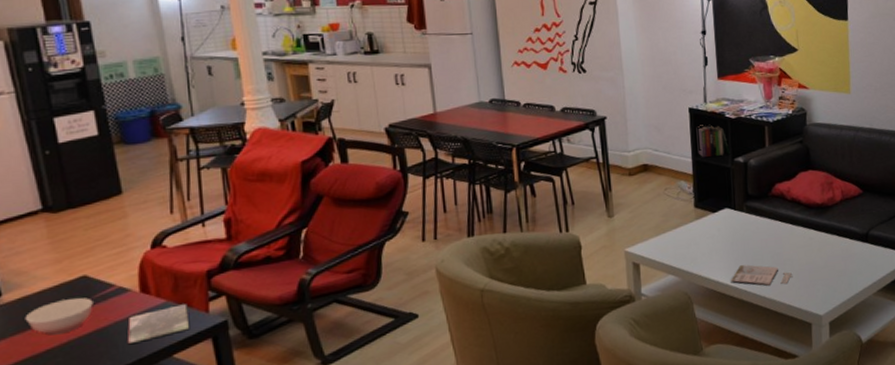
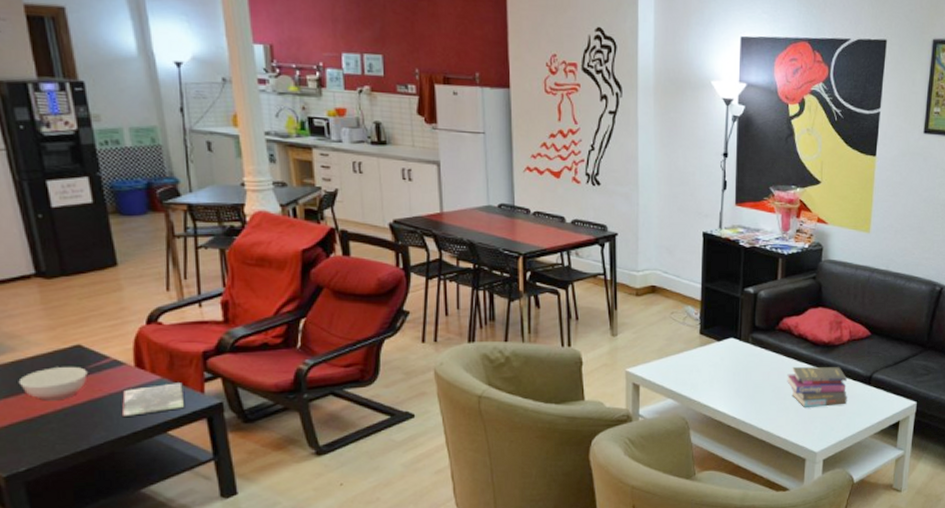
books: present [696,125,730,158] -> none [708,251,741,285]
magazine: present [731,264,793,286] -> none [729,395,792,419]
books: none [784,227,847,271] -> present [787,366,847,407]

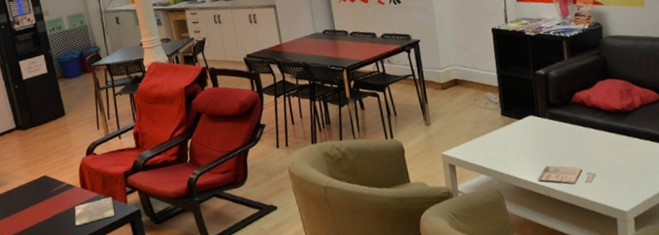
bowl: present [18,366,88,401] -> none [10,191,52,219]
magazine: none [729,395,792,419] -> present [538,165,597,185]
books: present [787,366,847,407] -> none [587,131,649,171]

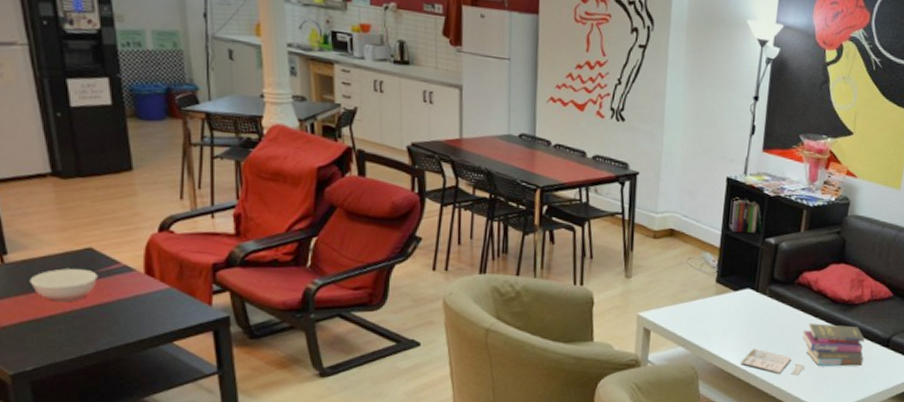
bowl: none [10,191,52,219] -> present [29,268,98,303]
magazine: present [74,197,116,227] -> none [129,293,192,325]
books: none [499,42,532,72] -> present [729,197,763,234]
books: none [587,131,649,171] -> present [802,322,865,367]

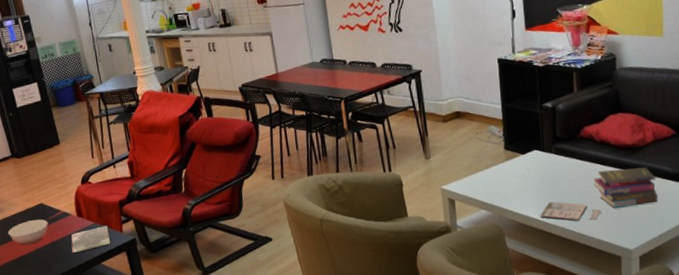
magazine: none [129,293,192,325] -> present [71,225,111,254]
books: present [729,197,763,234] -> none [505,73,539,104]

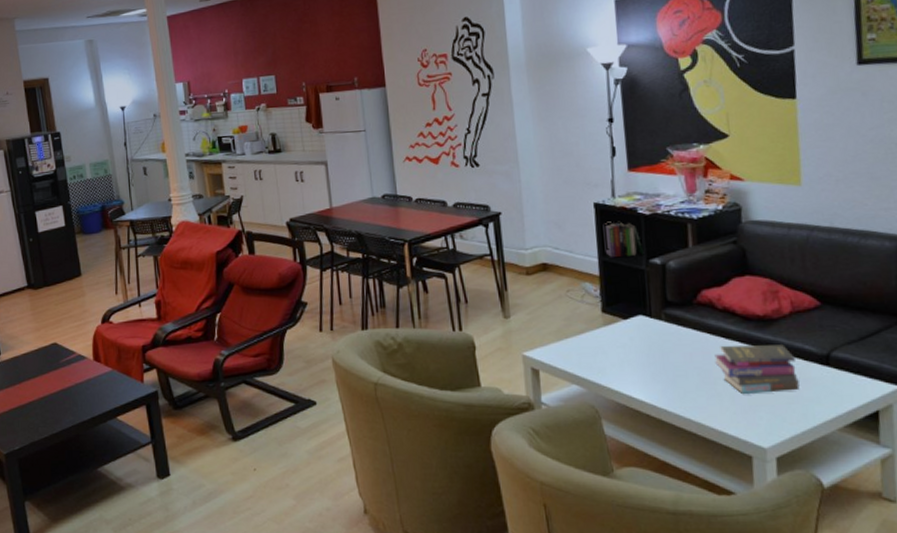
bowl: present [7,219,49,245] -> none [15,360,61,390]
magazine: present [71,225,111,254] -> none [84,373,130,404]
books: none [505,73,539,104] -> present [603,221,645,258]
magazine: present [540,201,602,221] -> none [647,379,727,408]

